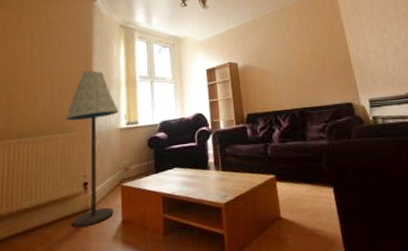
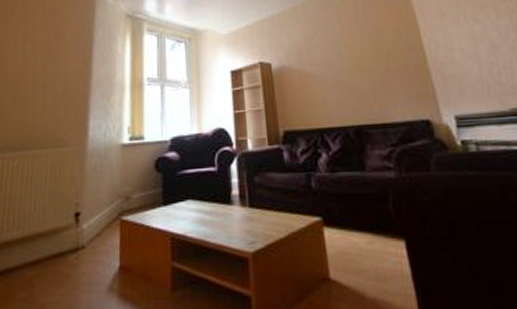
floor lamp: present [65,70,119,228] -> none [58,70,121,272]

